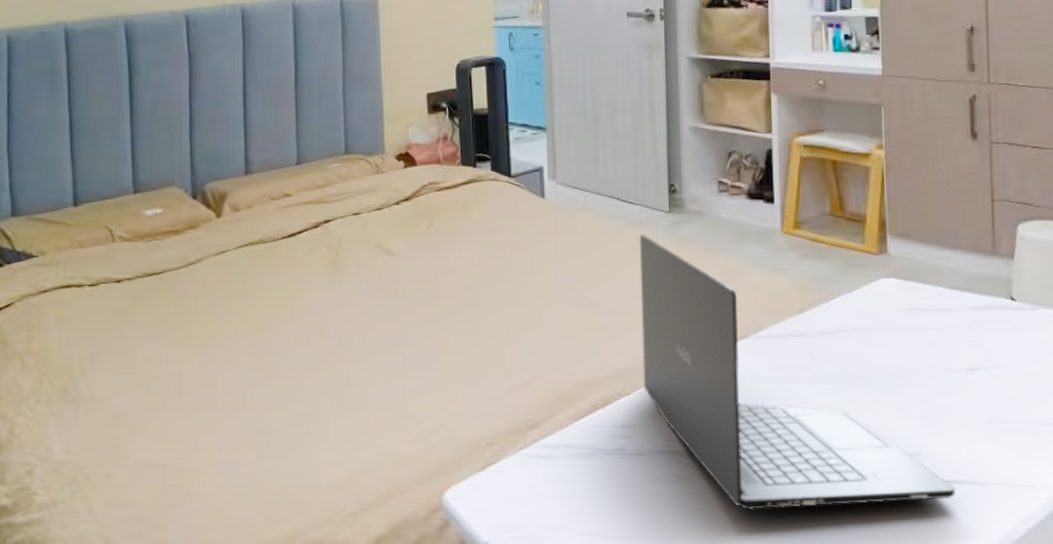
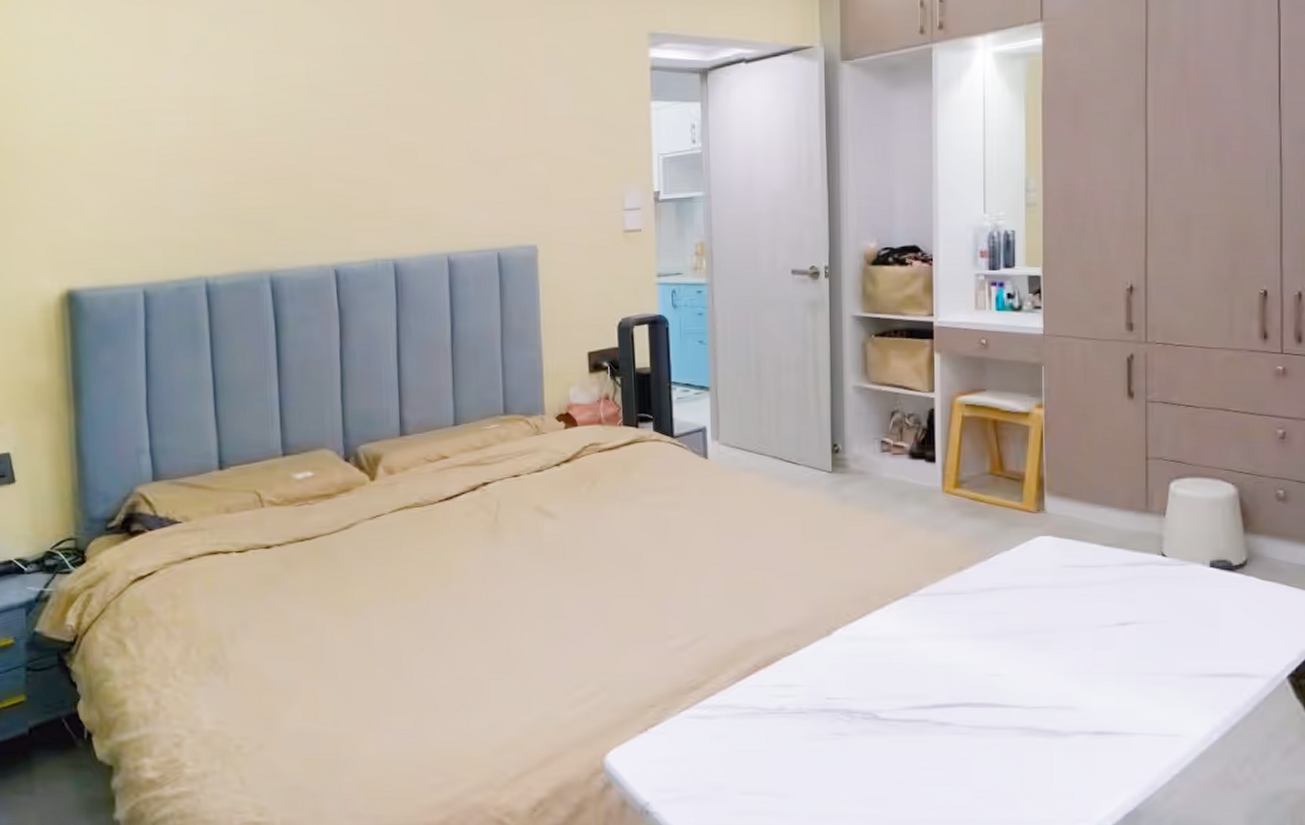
laptop: present [640,234,955,510] -> none [802,495,1105,765]

